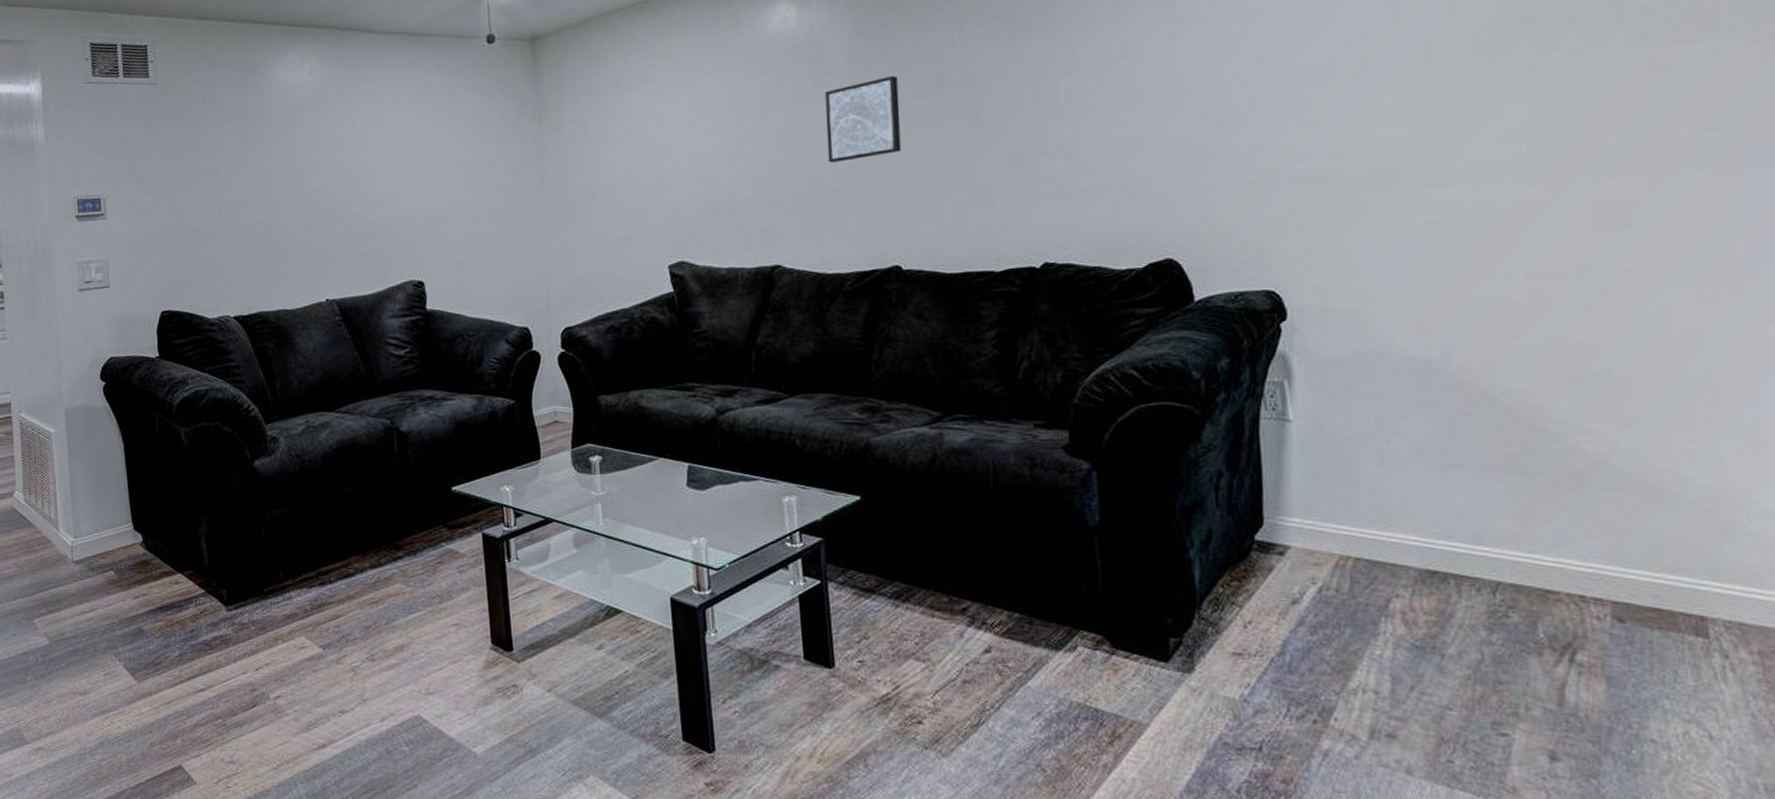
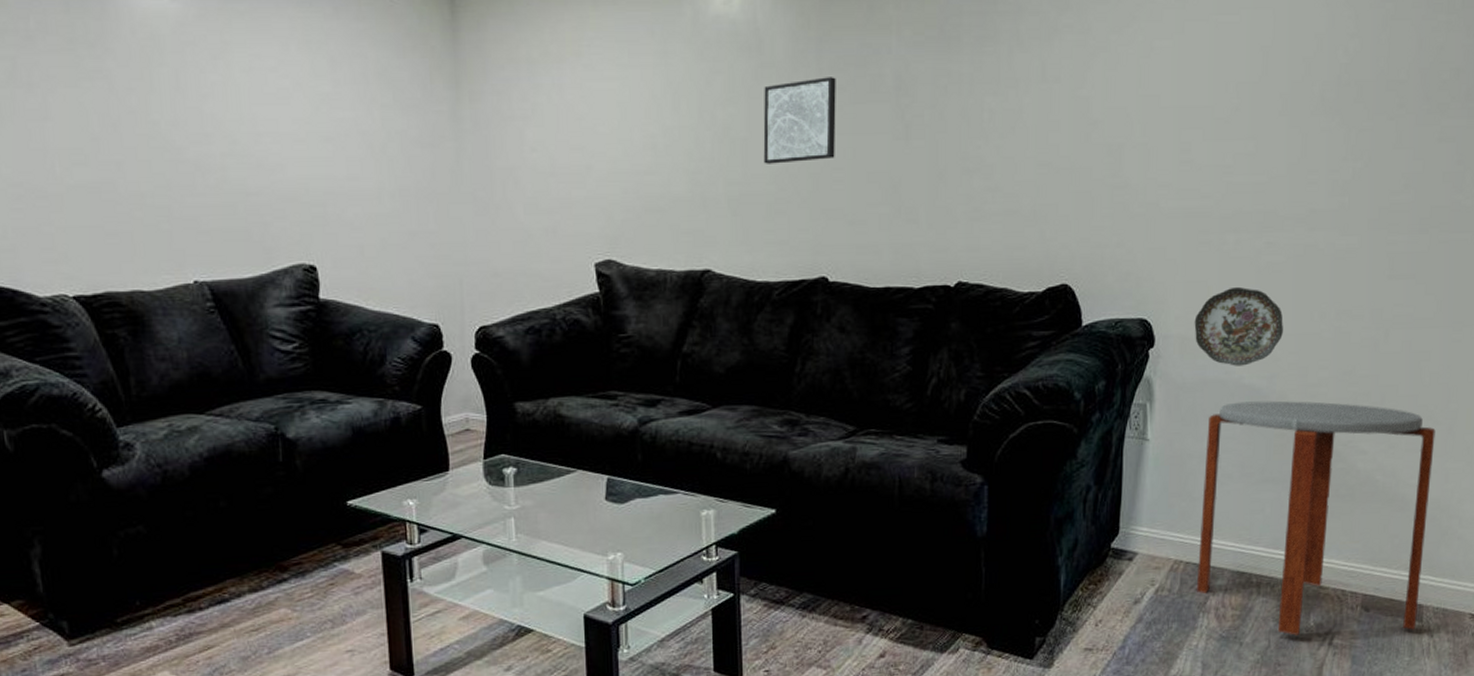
decorative plate: none [1335,250,1456,338] -> present [1194,286,1283,366]
side table: none [1366,374,1700,648] -> present [1197,400,1436,635]

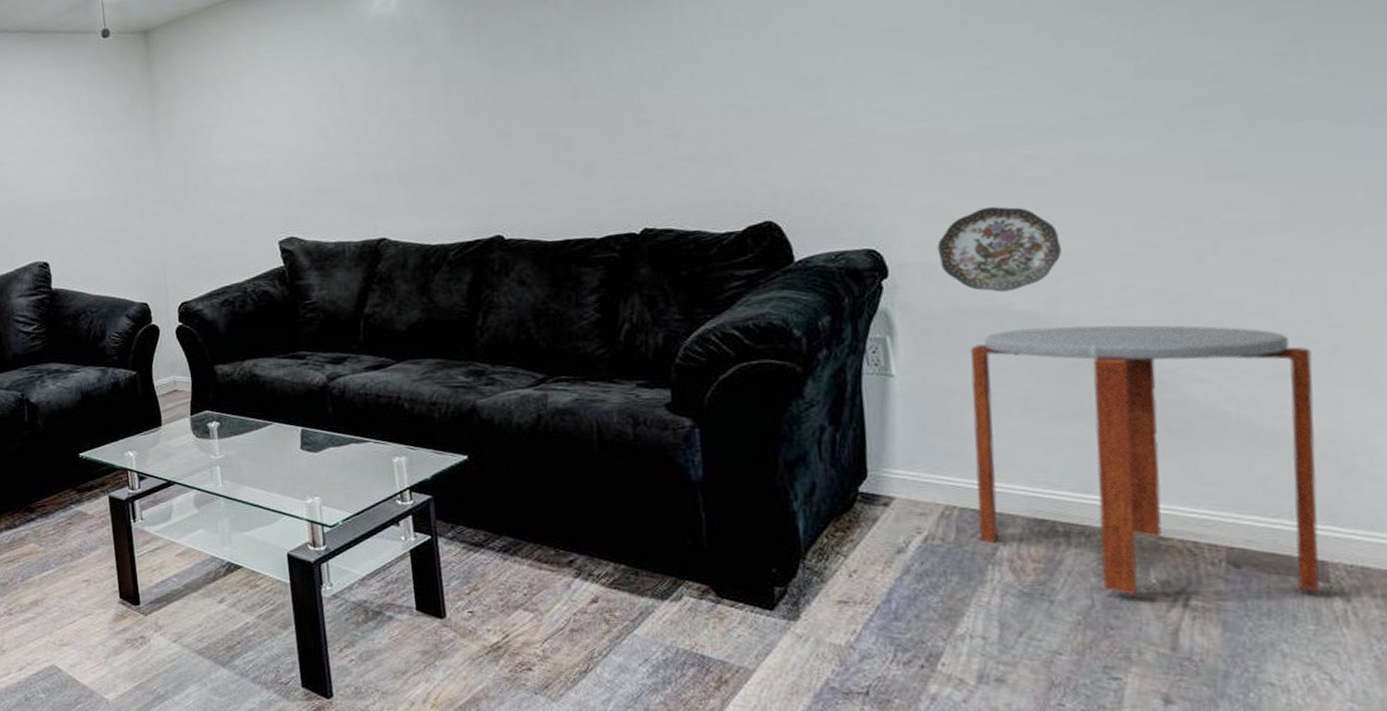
wall art: present [763,77,836,164] -> none [425,53,501,139]

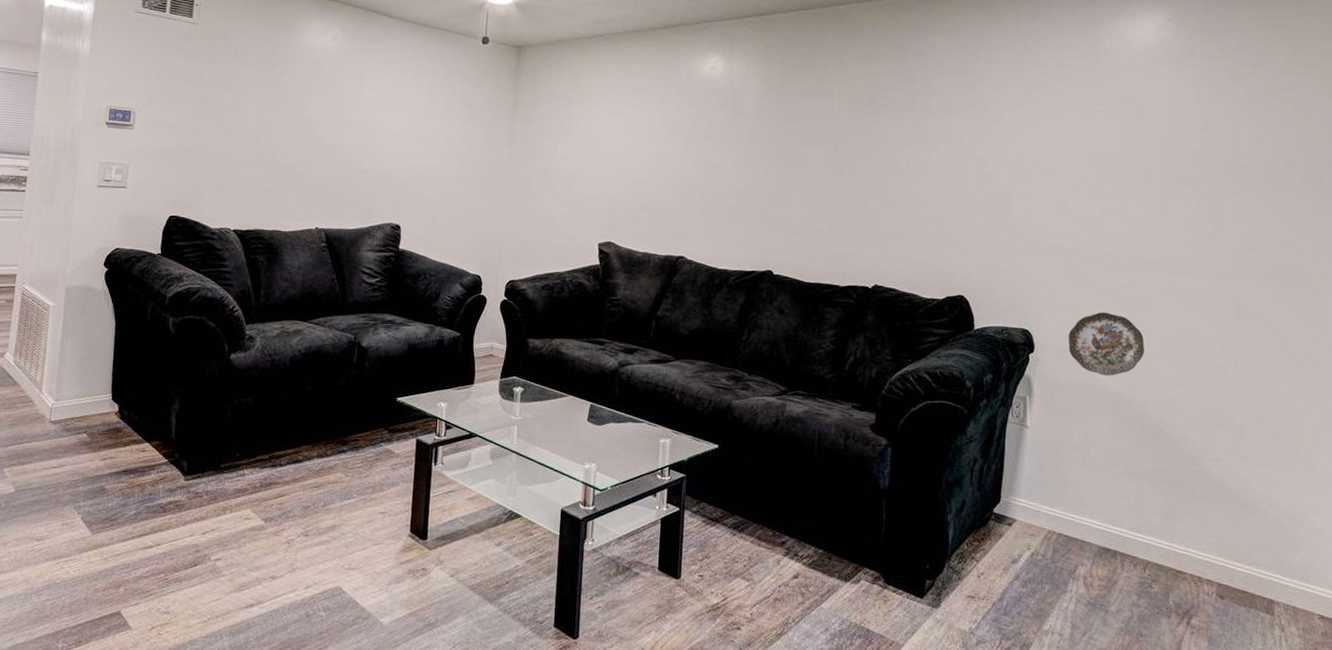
side table: present [970,325,1320,594] -> none [1068,405,1282,622]

